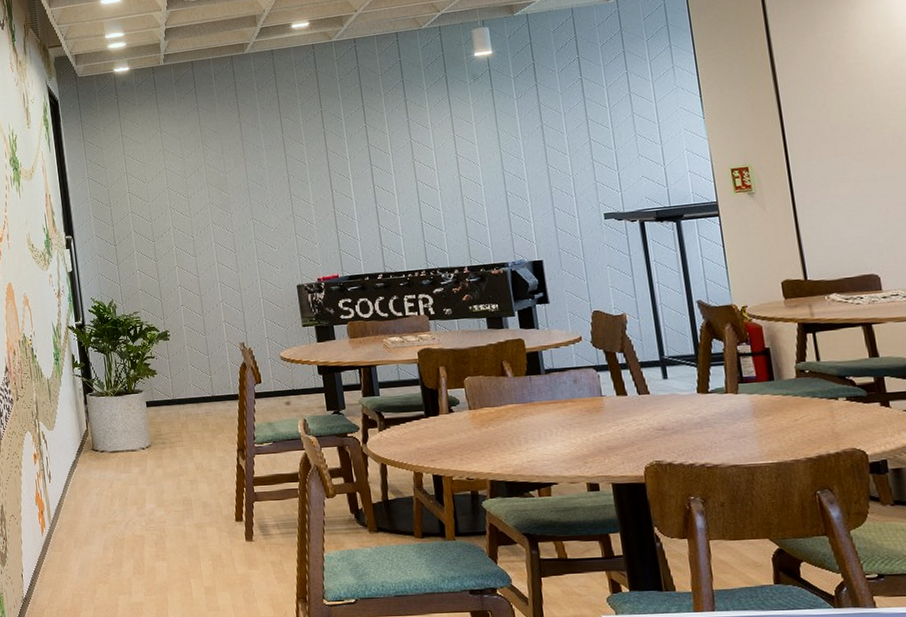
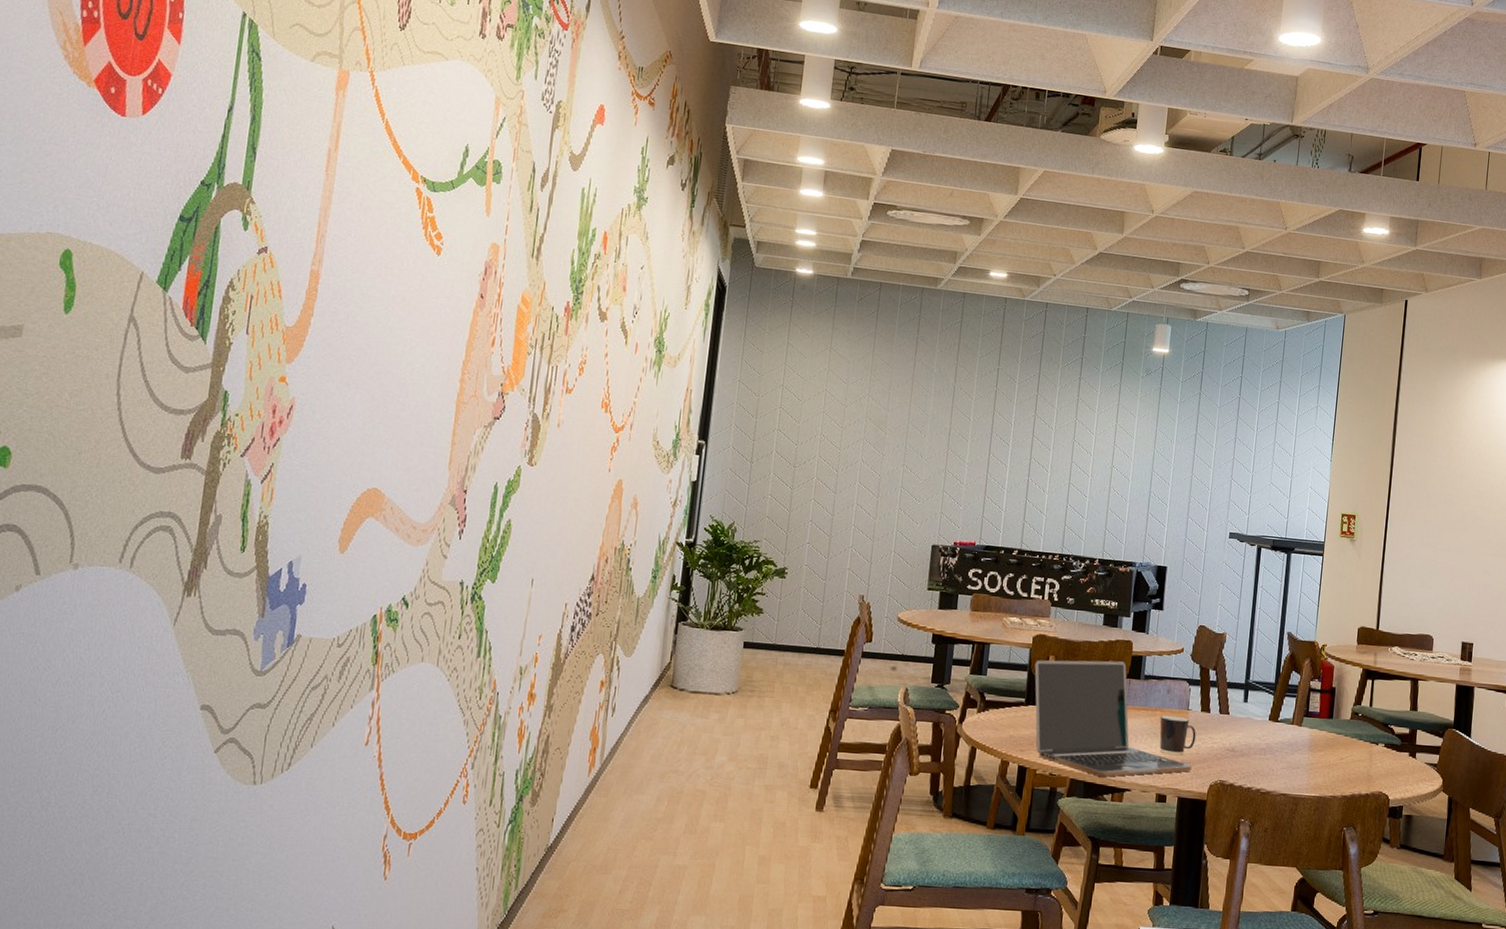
laptop: none [426,360,620,475] -> present [1034,660,1192,777]
mug: none [572,403,618,443] -> present [1159,715,1196,756]

